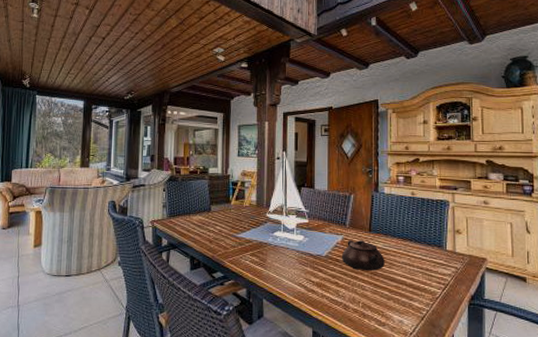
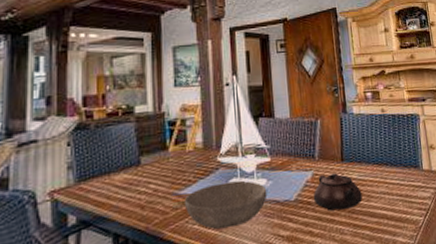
bowl: none [240,233,304,268] -> present [184,180,267,230]

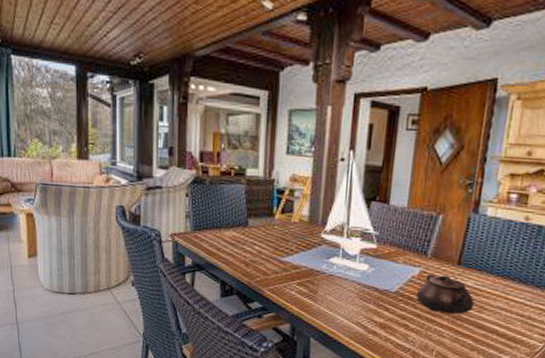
bowl: present [184,180,267,230] -> none [284,258,368,302]

